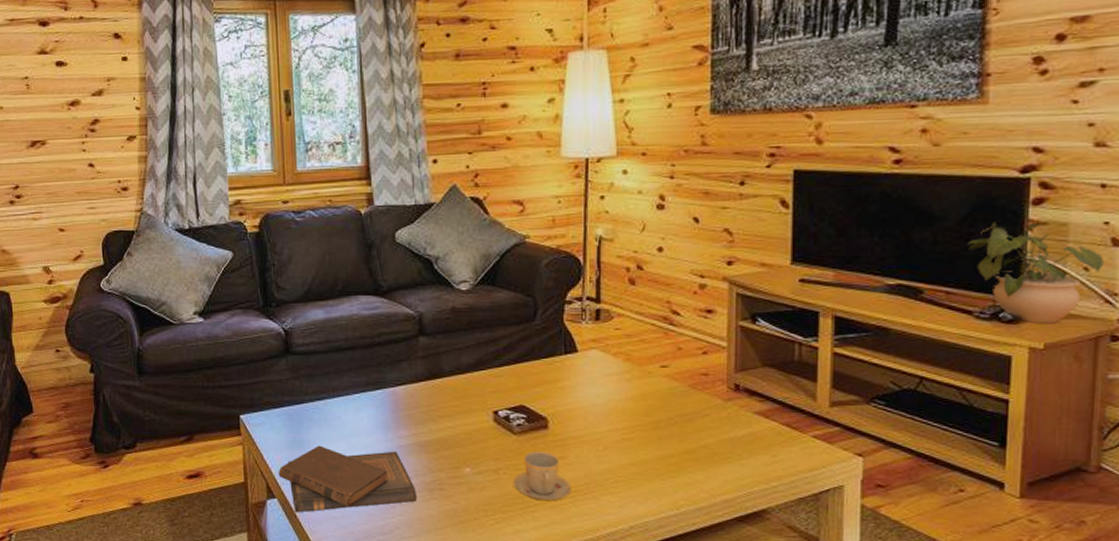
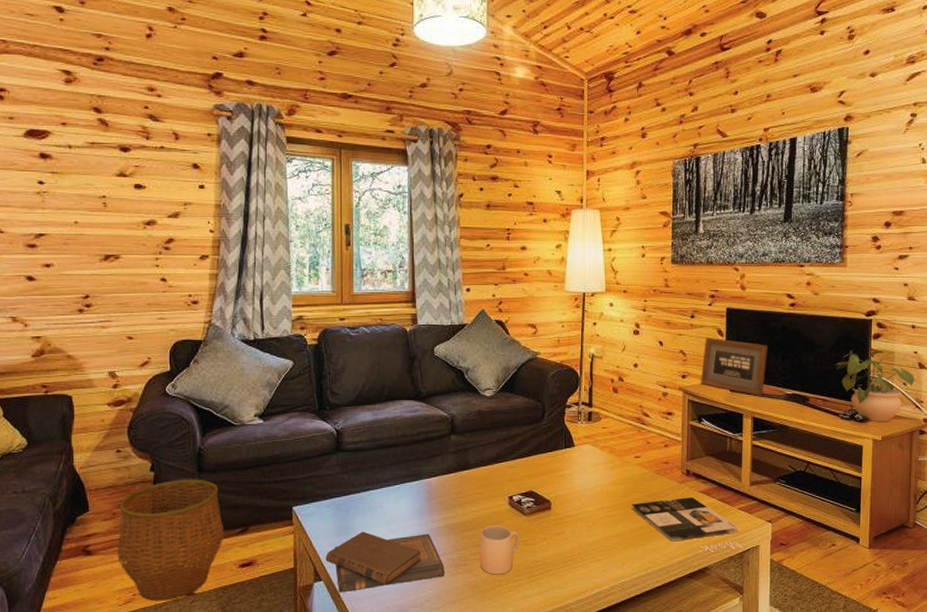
basket: none [62,382,169,510] -> present [117,479,224,601]
mug: none [457,445,509,504] -> present [479,525,520,575]
teacup: present [512,451,571,501] -> none [522,528,568,570]
magazine: none [656,418,820,493] -> present [631,496,744,553]
picture frame: none [755,209,859,289] -> present [701,337,768,397]

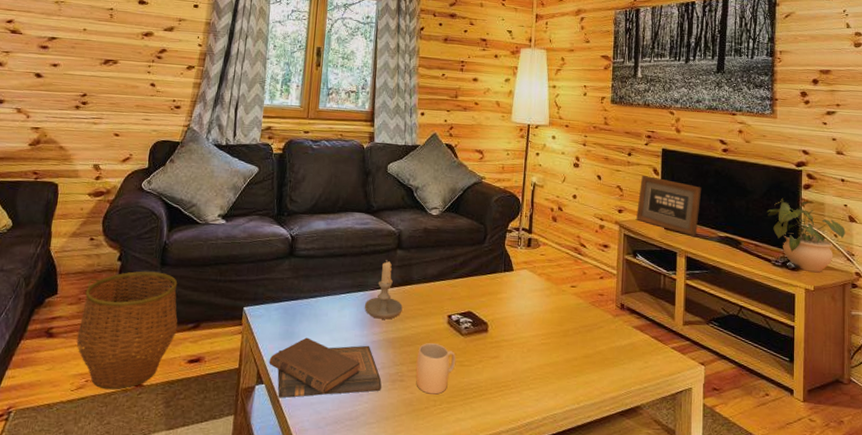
candle: none [420,446,461,506] -> present [364,260,403,320]
magazine: present [631,496,744,553] -> none [566,331,676,392]

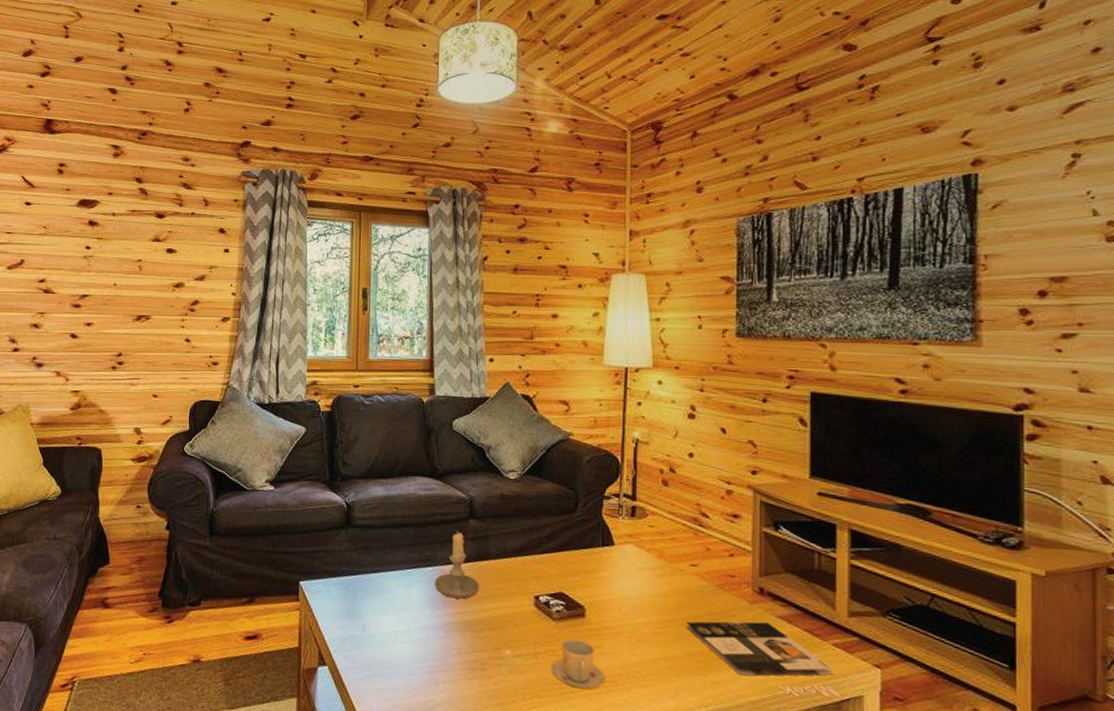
basket: present [76,271,178,390] -> none [131,540,232,665]
diary: present [269,337,382,398] -> none [331,616,459,682]
mug: present [415,343,456,395] -> none [499,627,548,687]
teacup: none [457,350,502,394] -> present [550,638,606,690]
magazine: none [566,331,676,392] -> present [686,621,841,698]
picture frame: present [636,174,702,237] -> none [777,426,870,505]
potted plant: present [767,197,846,272] -> none [969,451,1096,552]

